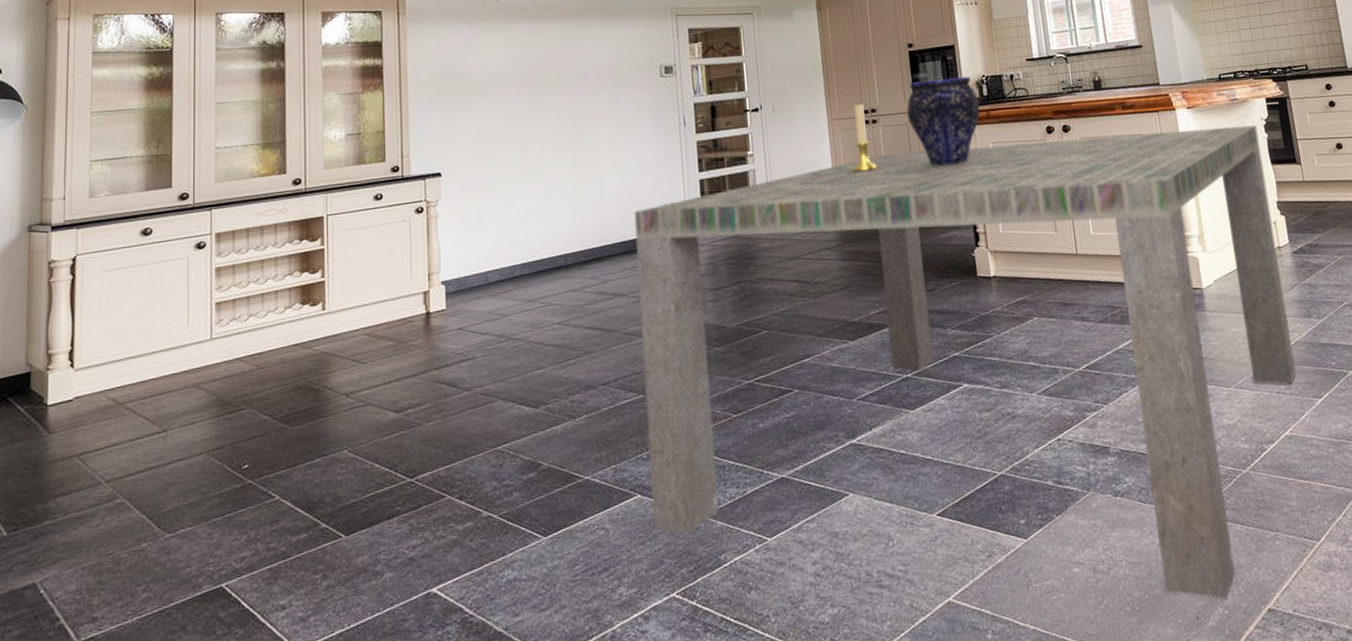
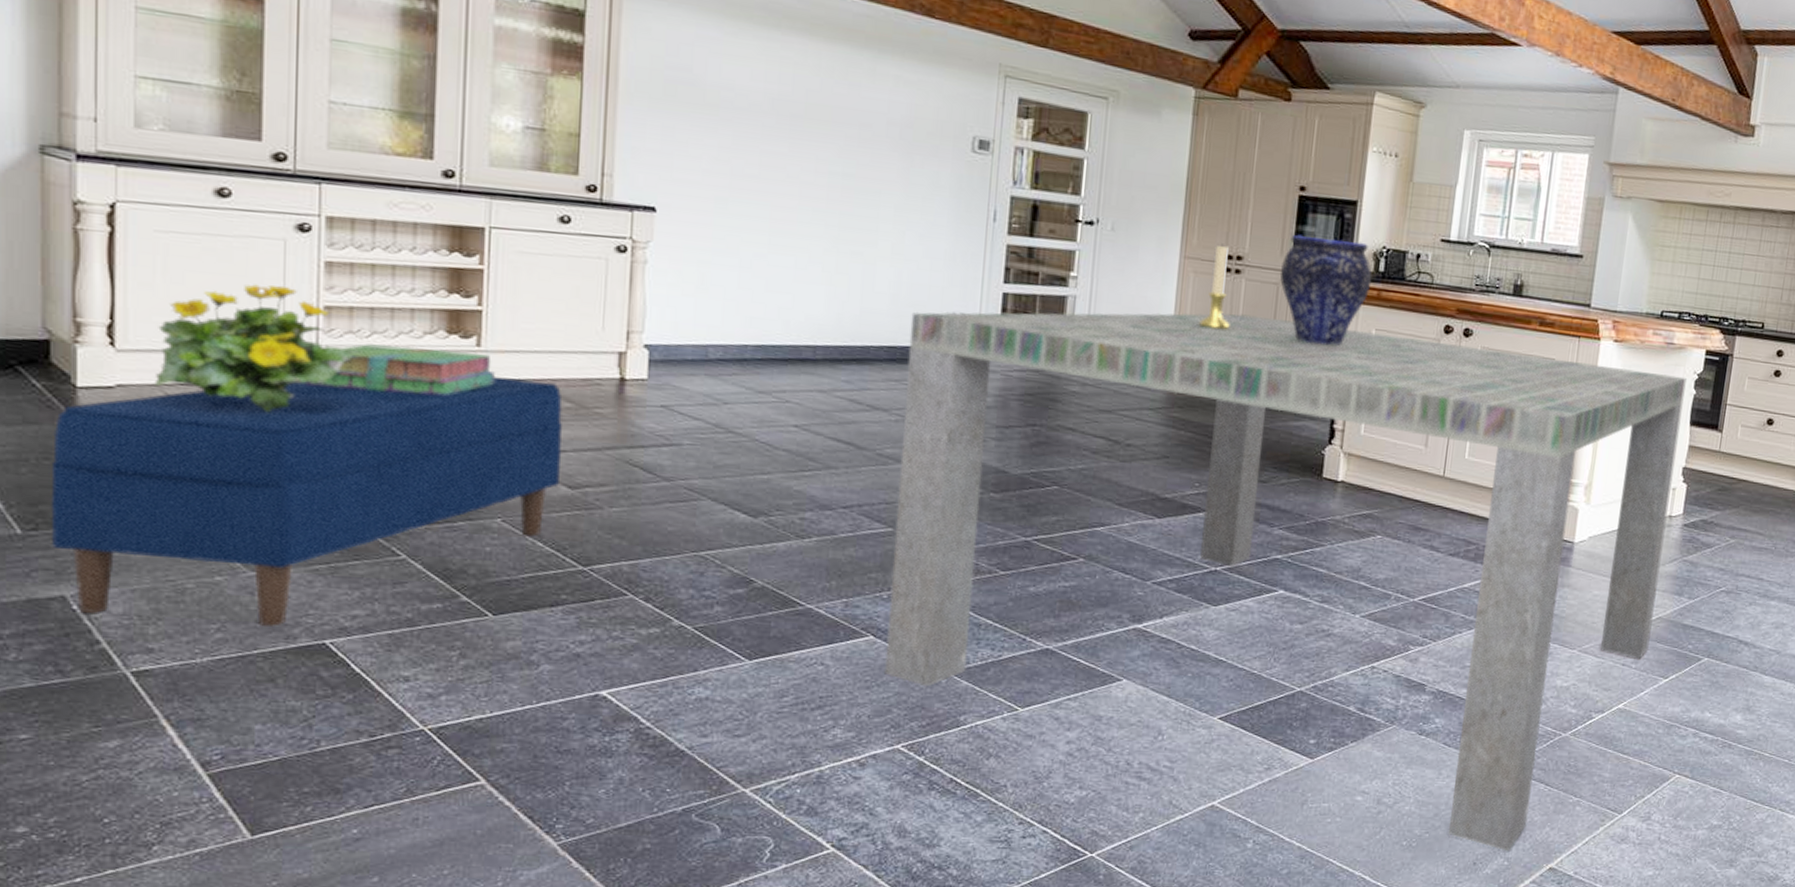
bench: none [27,327,389,595] -> present [51,377,563,626]
flowering plant: none [100,293,236,397] -> present [154,284,353,413]
stack of books: none [203,315,336,368] -> present [304,343,495,395]

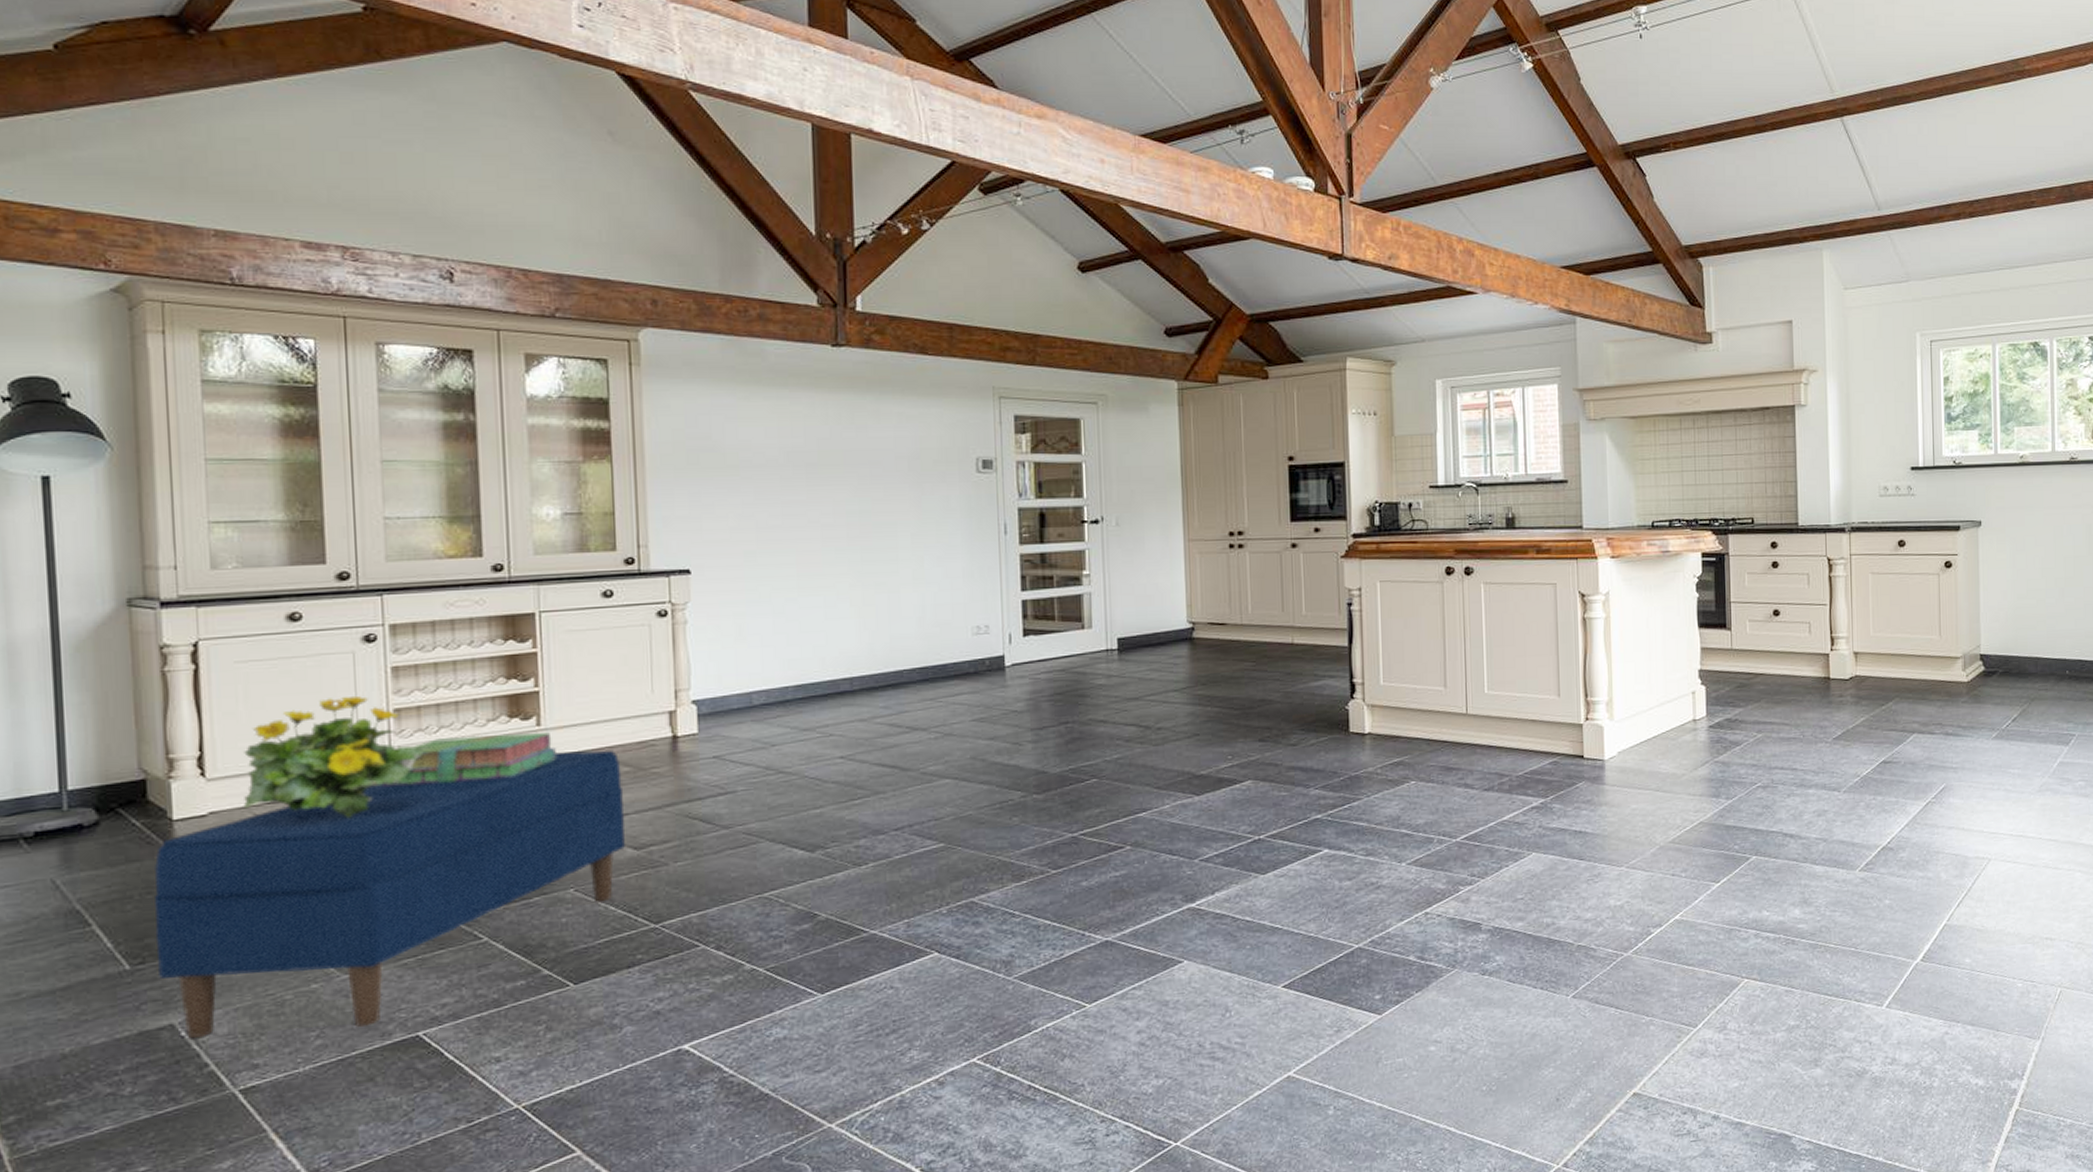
dining table: present [884,311,1687,852] -> none [938,582,1695,1083]
candle holder: present [1199,243,1230,331] -> none [1211,522,1240,605]
vase: present [1280,234,1372,346] -> none [1280,500,1370,605]

